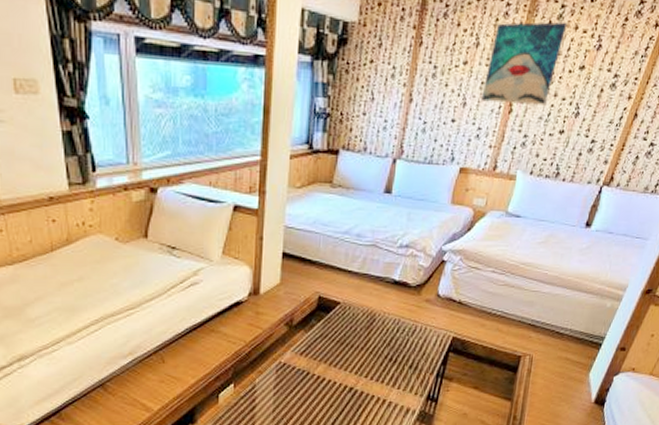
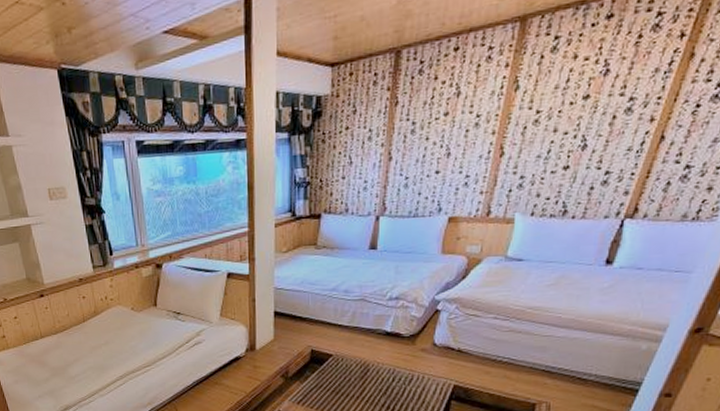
wall art: present [481,21,568,105] -> none [467,53,564,149]

